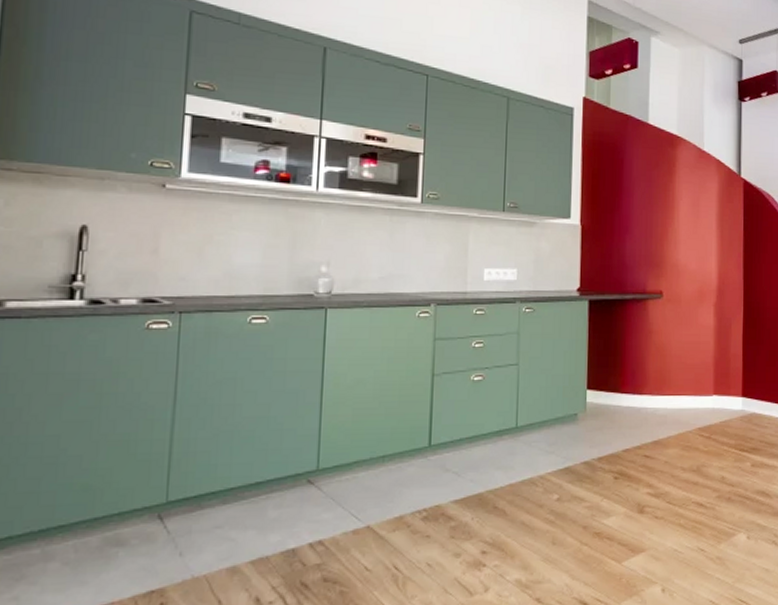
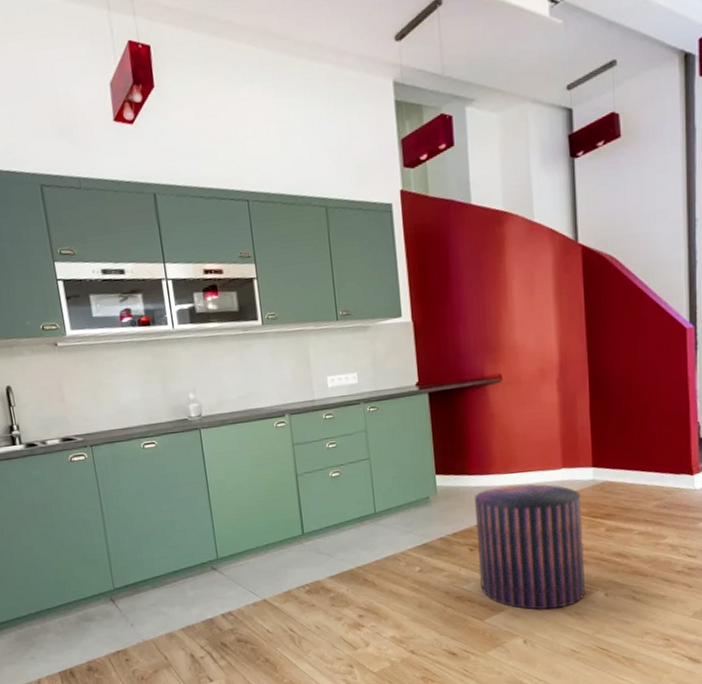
stool: none [621,407,730,553] -> present [474,484,585,610]

